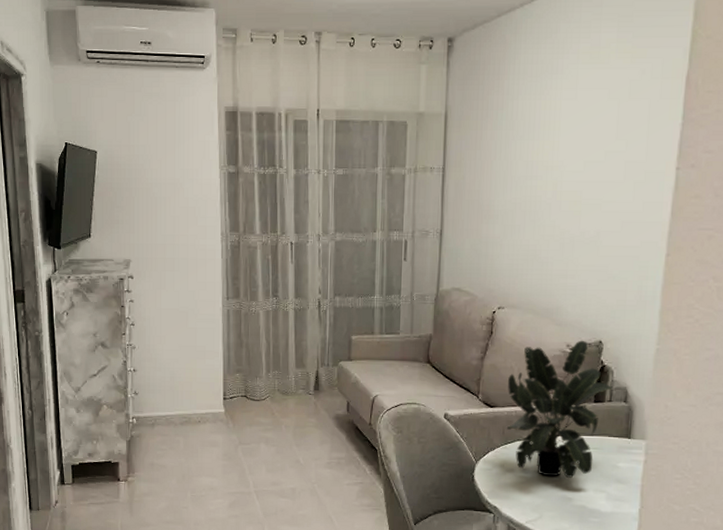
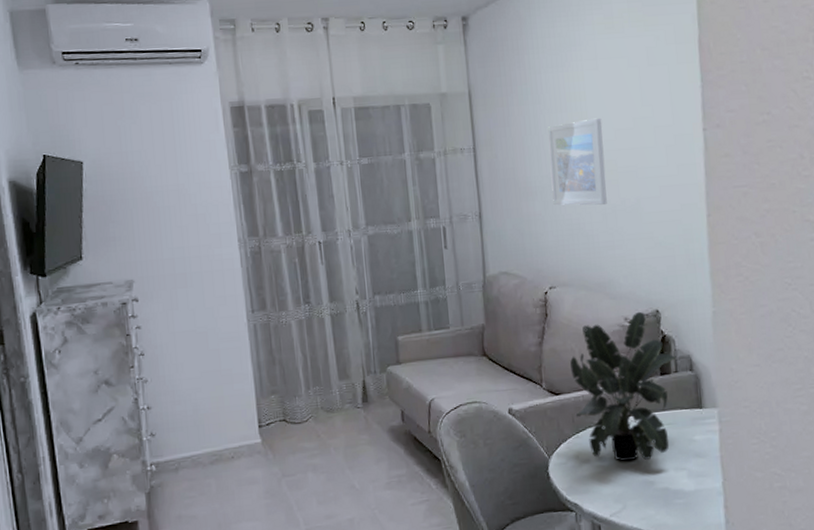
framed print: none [513,148,573,235] -> present [547,118,607,206]

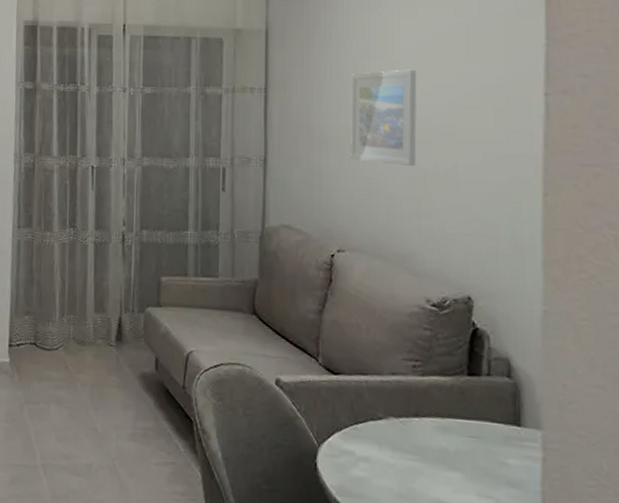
potted plant: present [570,311,677,462] -> none [355,294,490,475]

